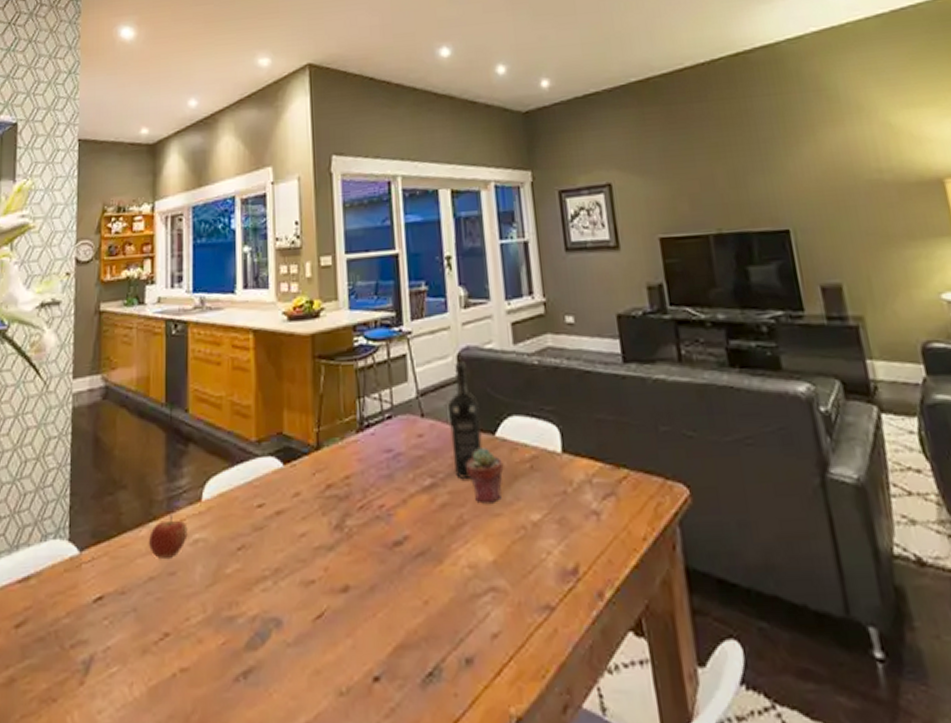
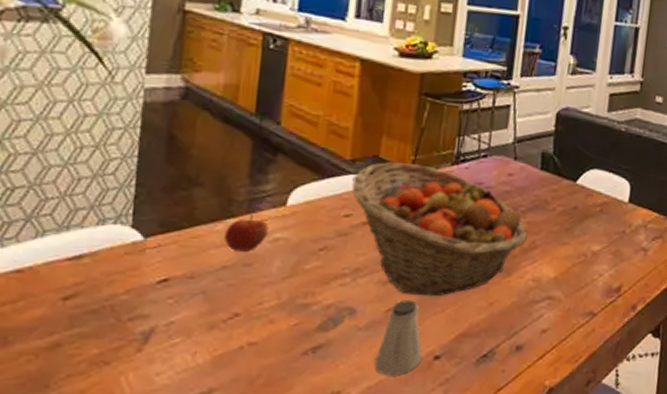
fruit basket: none [260,436,452,597] -> present [351,162,527,295]
saltshaker: none [309,604,361,707] -> present [374,300,423,376]
wine bottle: present [448,361,483,480] -> none [536,119,568,215]
potted succulent: present [466,448,504,504] -> none [546,191,579,234]

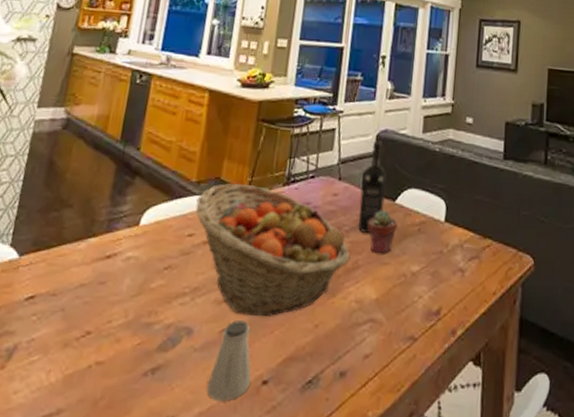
apple: present [225,214,269,252] -> none [85,234,123,270]
wine bottle: none [536,119,568,215] -> present [358,141,387,234]
potted succulent: none [546,191,579,234] -> present [367,210,398,254]

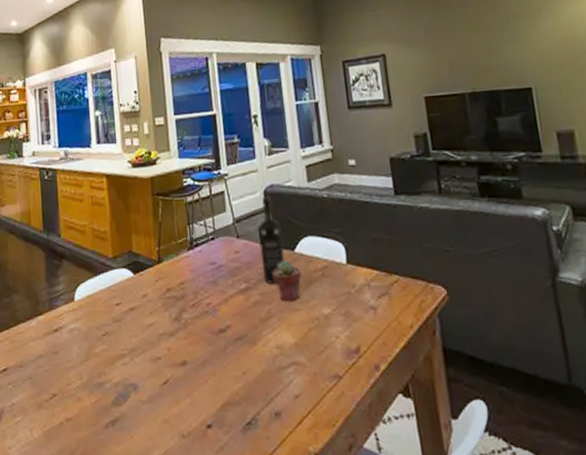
fruit basket: present [195,183,350,316] -> none [116,254,263,369]
saltshaker: present [207,320,252,402] -> none [160,374,198,445]

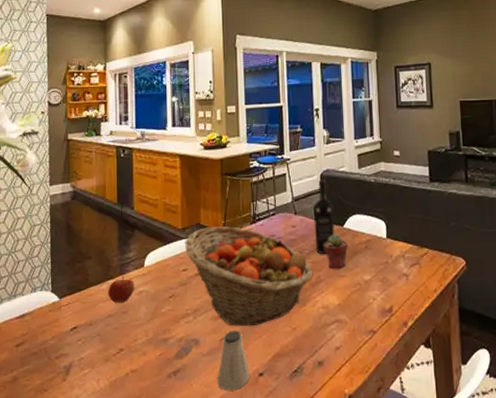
apple: none [37,311,66,342] -> present [108,275,135,303]
fruit basket: none [116,254,263,369] -> present [185,226,313,326]
saltshaker: none [160,374,198,445] -> present [217,330,251,391]

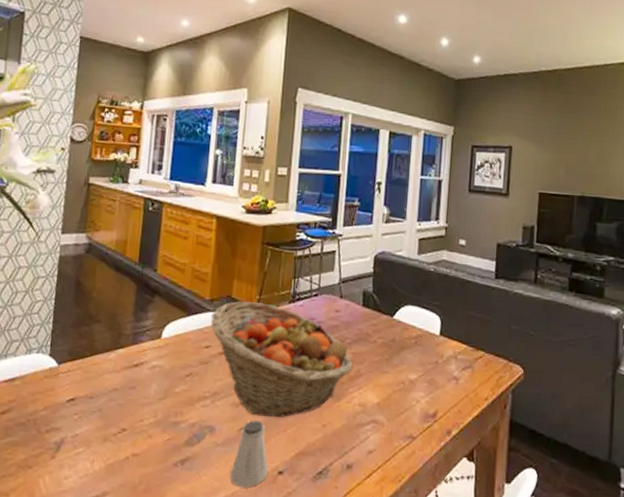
apple: present [108,275,135,303] -> none [116,346,148,377]
wine bottle: present [313,179,335,255] -> none [359,262,385,346]
potted succulent: present [324,234,348,269] -> none [368,325,396,364]

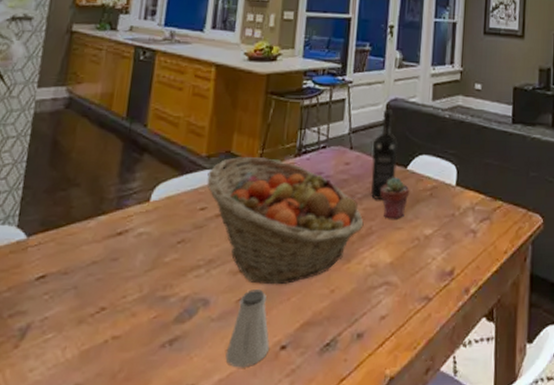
wine bottle: none [359,262,385,346] -> present [371,109,398,200]
potted succulent: none [368,325,396,364] -> present [380,177,410,219]

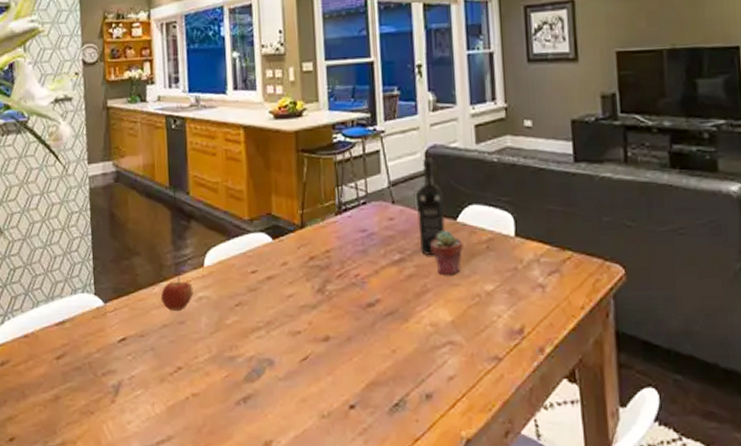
apple: none [95,211,134,247] -> present [161,277,193,311]
fruit basket: present [207,156,364,284] -> none [253,217,417,344]
saltshaker: present [225,289,270,368] -> none [297,350,339,426]

